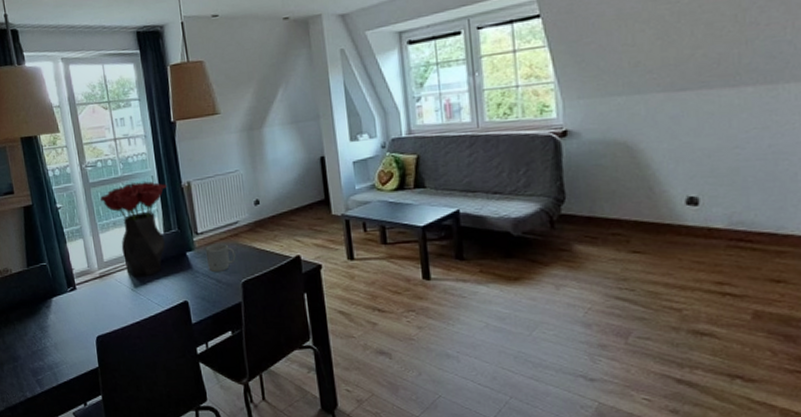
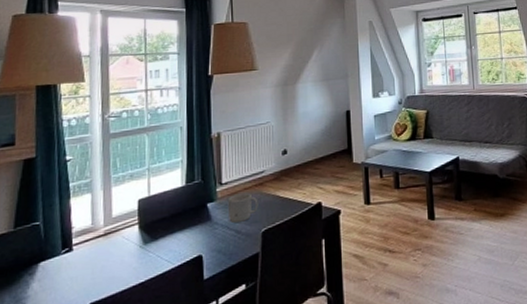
bouquet: present [100,181,167,276] -> none [120,132,196,232]

